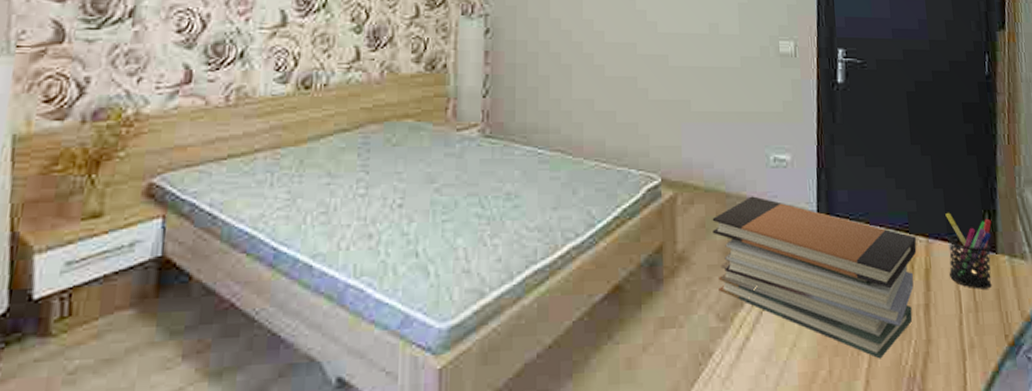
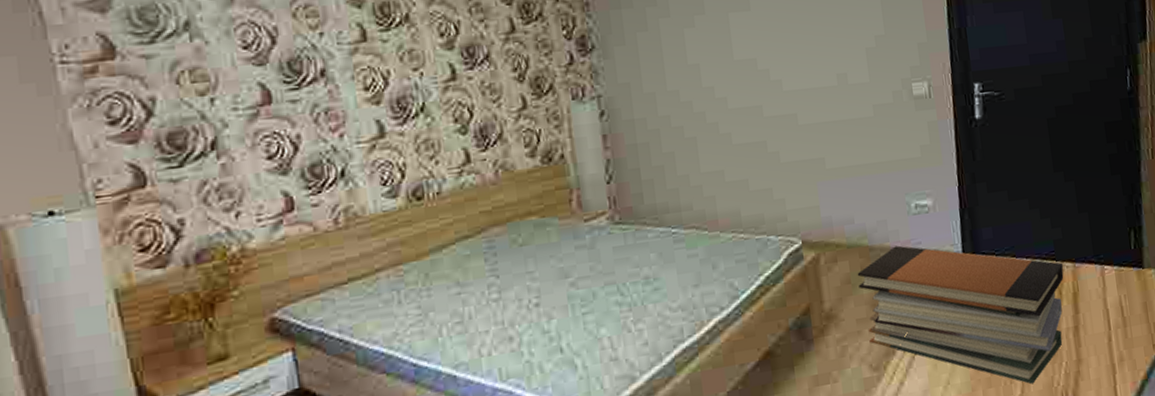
pen holder: present [945,212,992,289] -> none [1091,234,1139,305]

